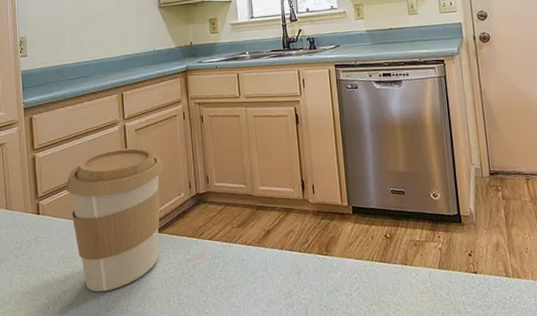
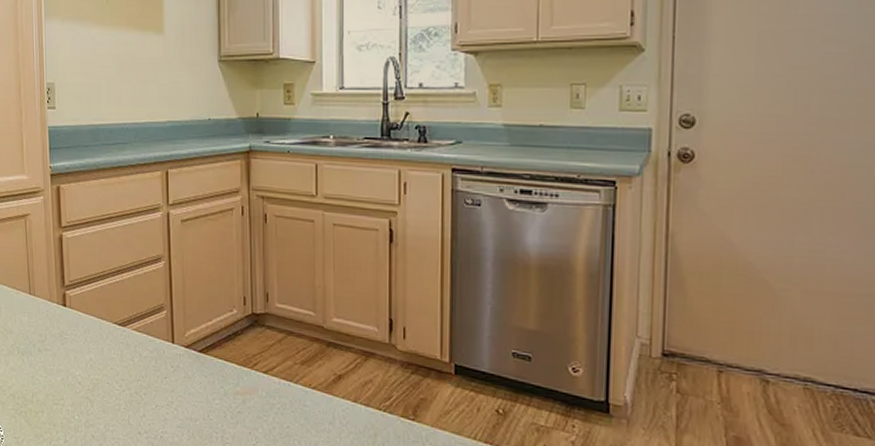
coffee cup: present [65,148,164,292] -> none [96,241,213,411]

